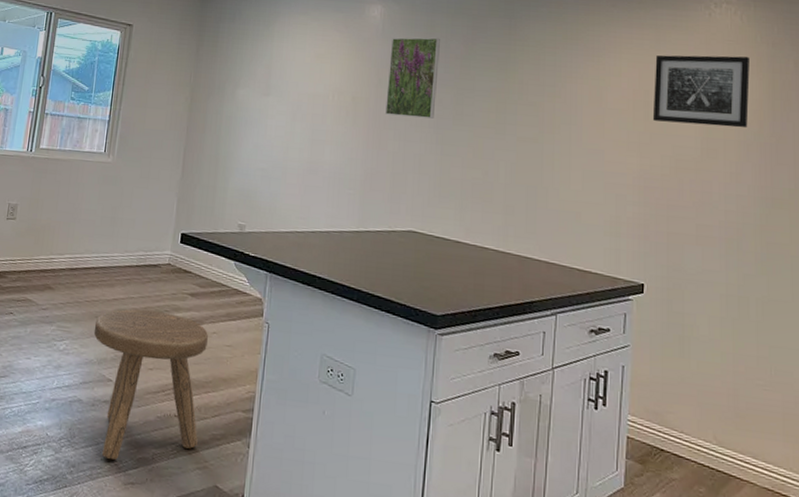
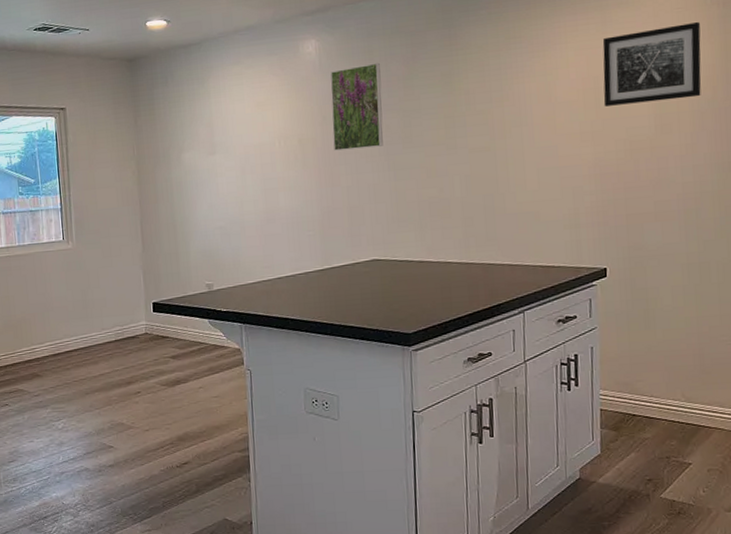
stool: present [93,309,208,460] -> none [86,378,202,514]

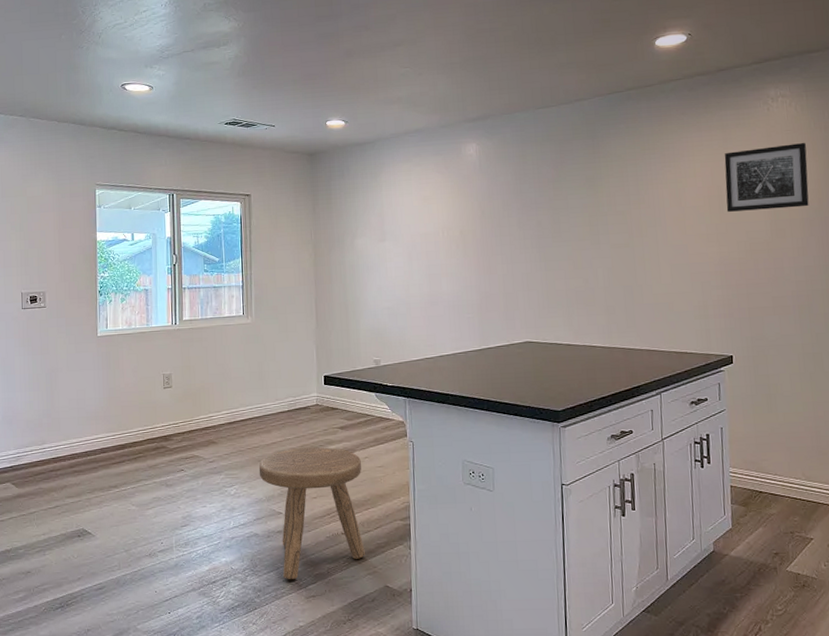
stool: none [86,378,202,514] -> present [258,447,365,579]
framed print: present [330,62,383,151] -> none [489,165,535,242]

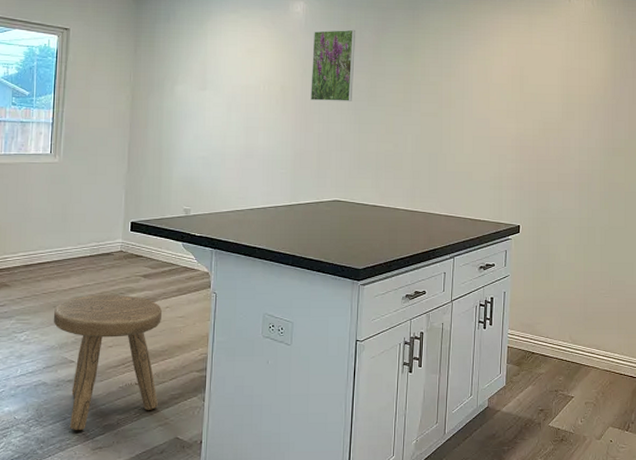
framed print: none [489,165,535,242] -> present [311,29,355,101]
wall art: present [724,143,809,212] -> none [526,34,598,94]

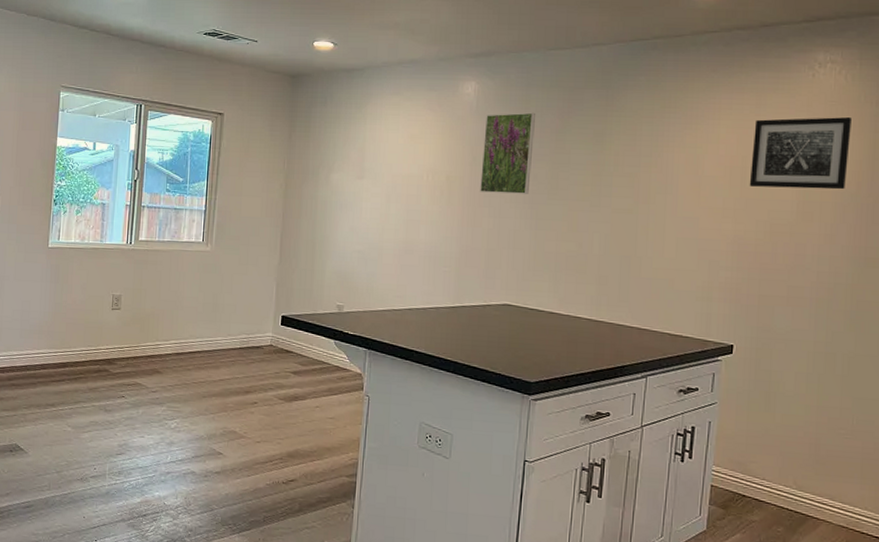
stool: present [53,295,162,430] -> none [202,388,311,523]
wall art: none [526,34,598,94] -> present [749,117,851,190]

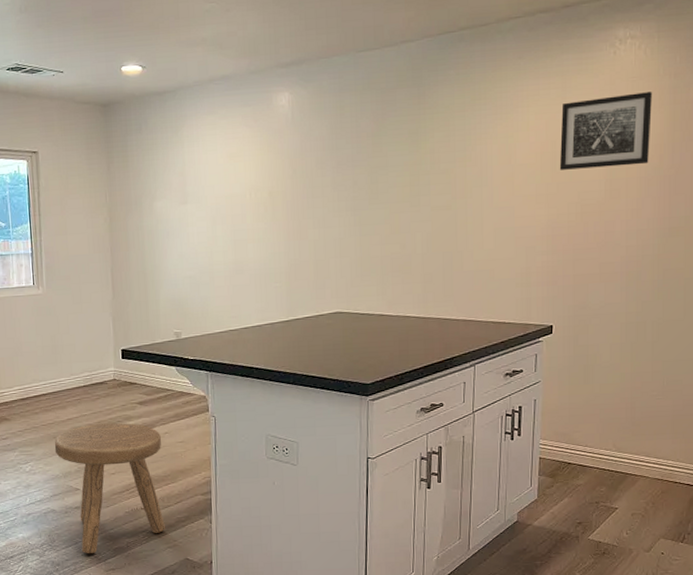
stool: none [202,388,311,523] -> present [54,423,165,553]
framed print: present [480,112,535,194] -> none [302,118,351,204]

